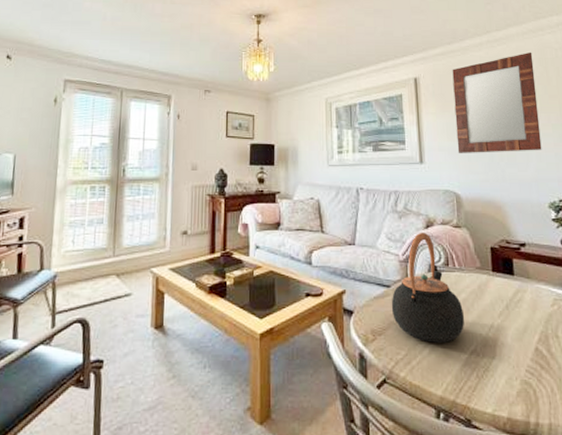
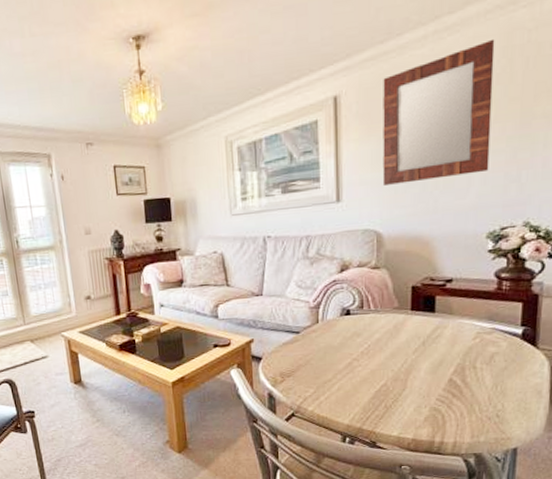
teapot: present [391,232,465,343] -> none [300,276,377,381]

